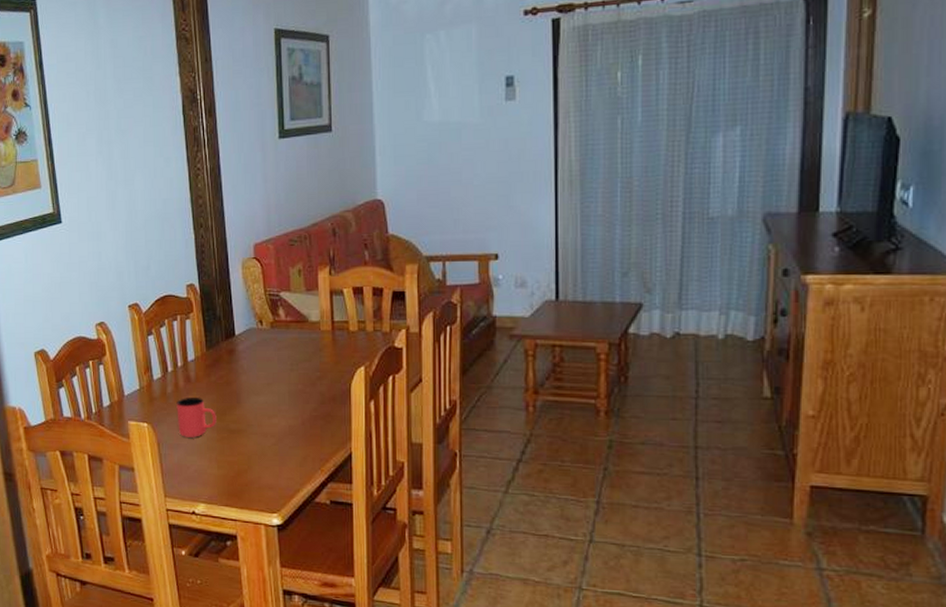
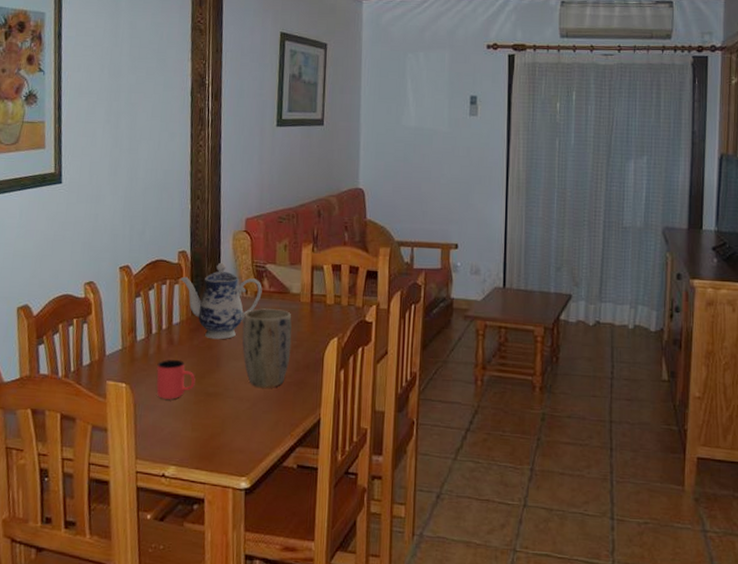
teapot: none [190,293,278,375] -> present [179,262,262,340]
plant pot: none [260,339,314,423] -> present [241,308,292,388]

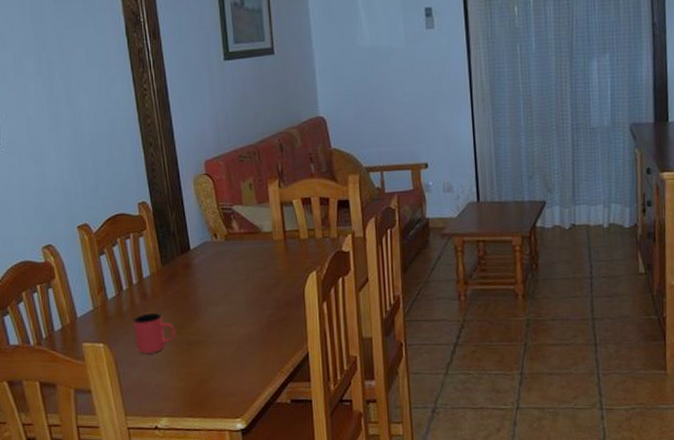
teapot: present [179,262,262,340] -> none [143,209,232,288]
plant pot: present [241,308,292,388] -> none [216,250,270,330]

